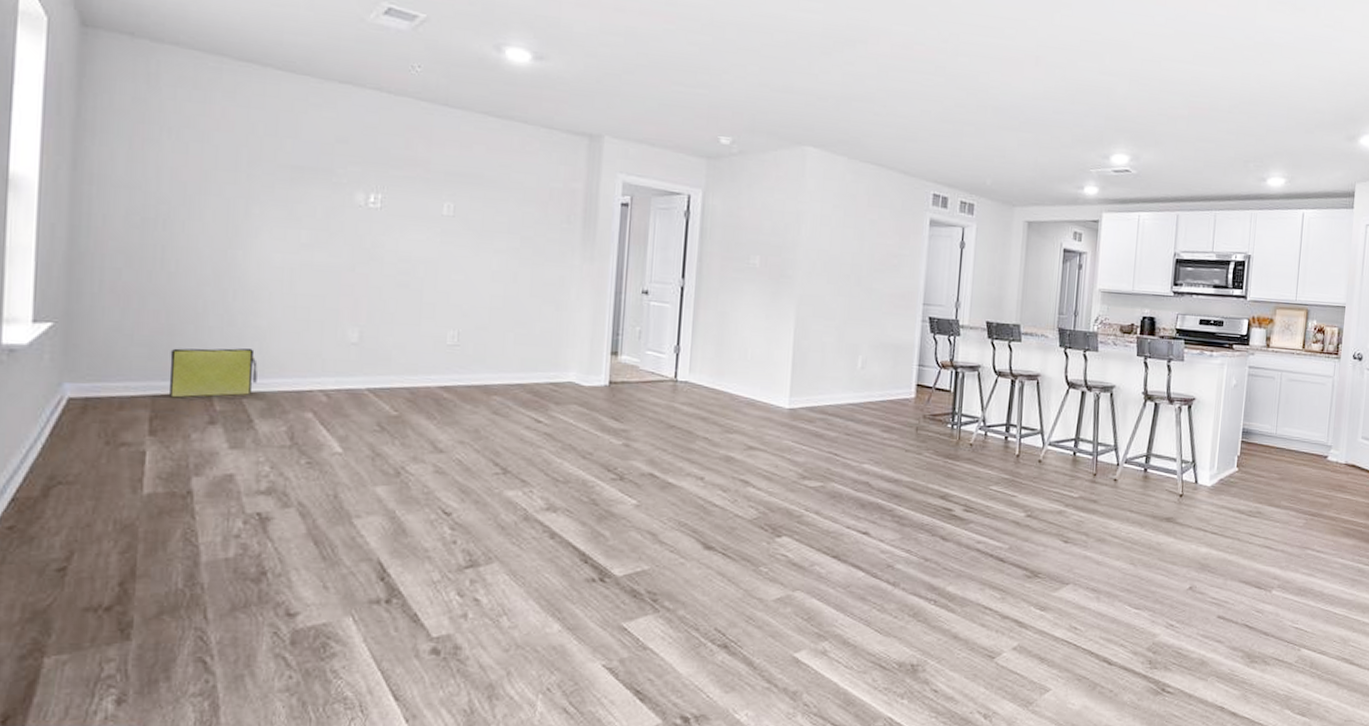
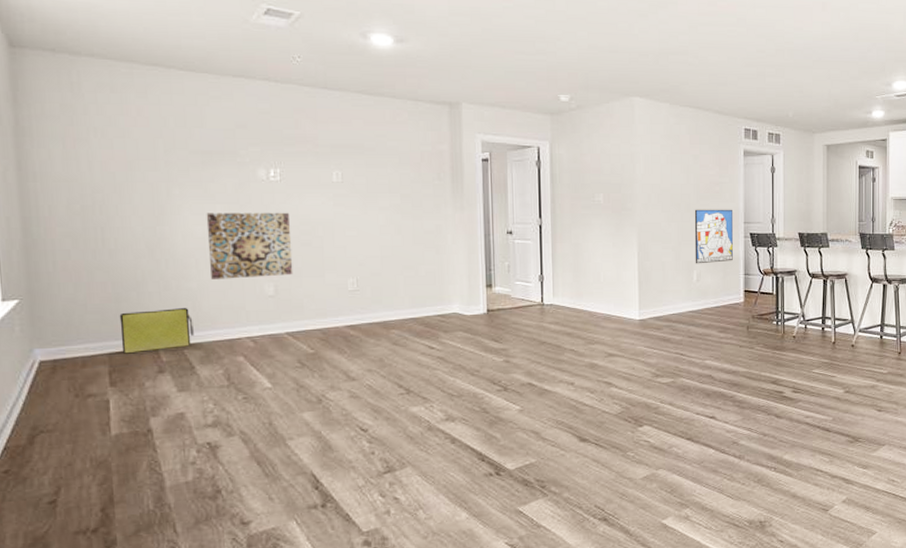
wall art: none [285,238,387,321] -> present [206,212,293,280]
wall art: none [861,283,911,349] -> present [694,209,733,264]

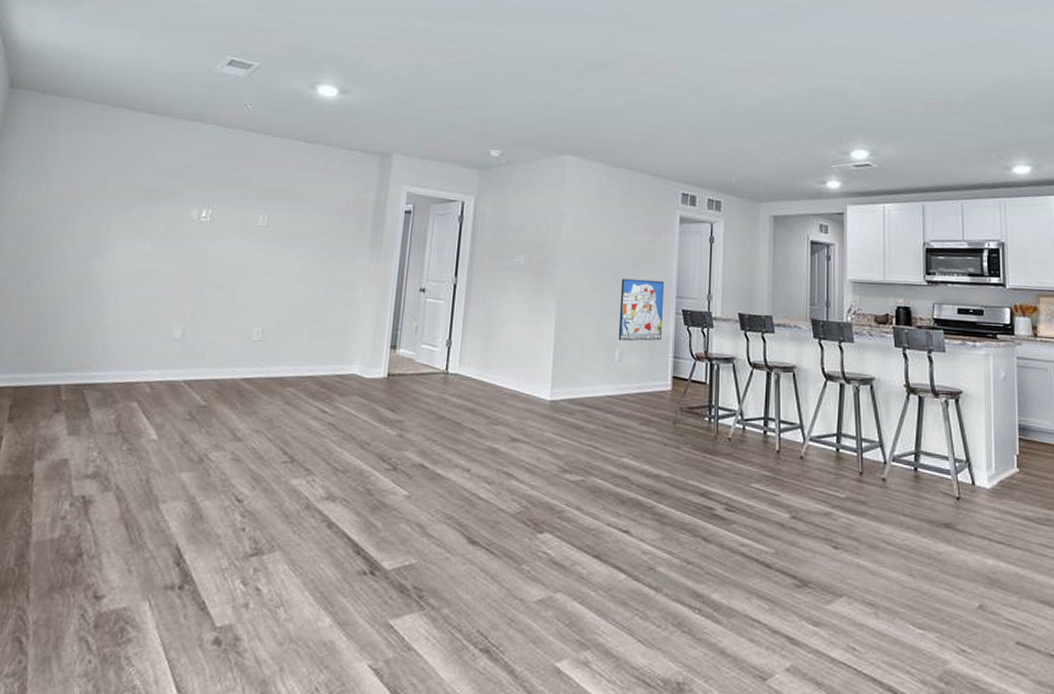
bag: present [119,308,194,354] -> none [27,344,100,389]
wall art: present [206,212,293,280] -> none [126,249,211,319]

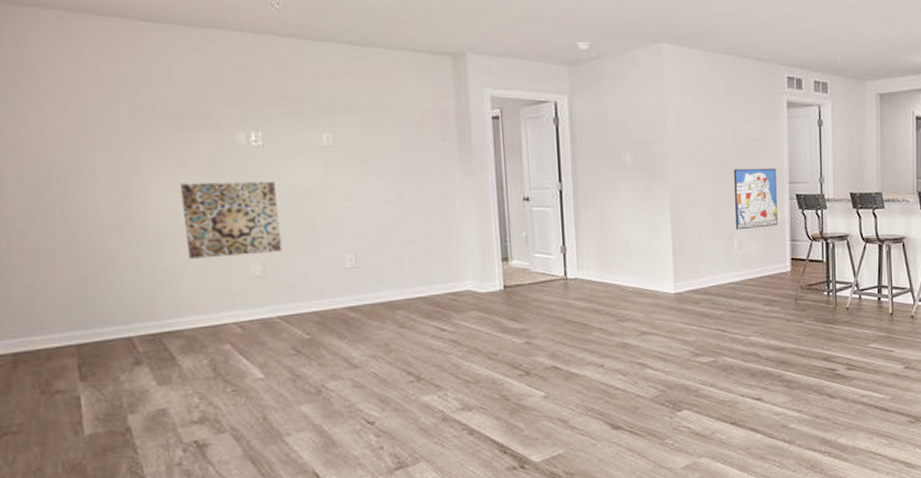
wall art: none [126,249,211,319] -> present [179,181,283,259]

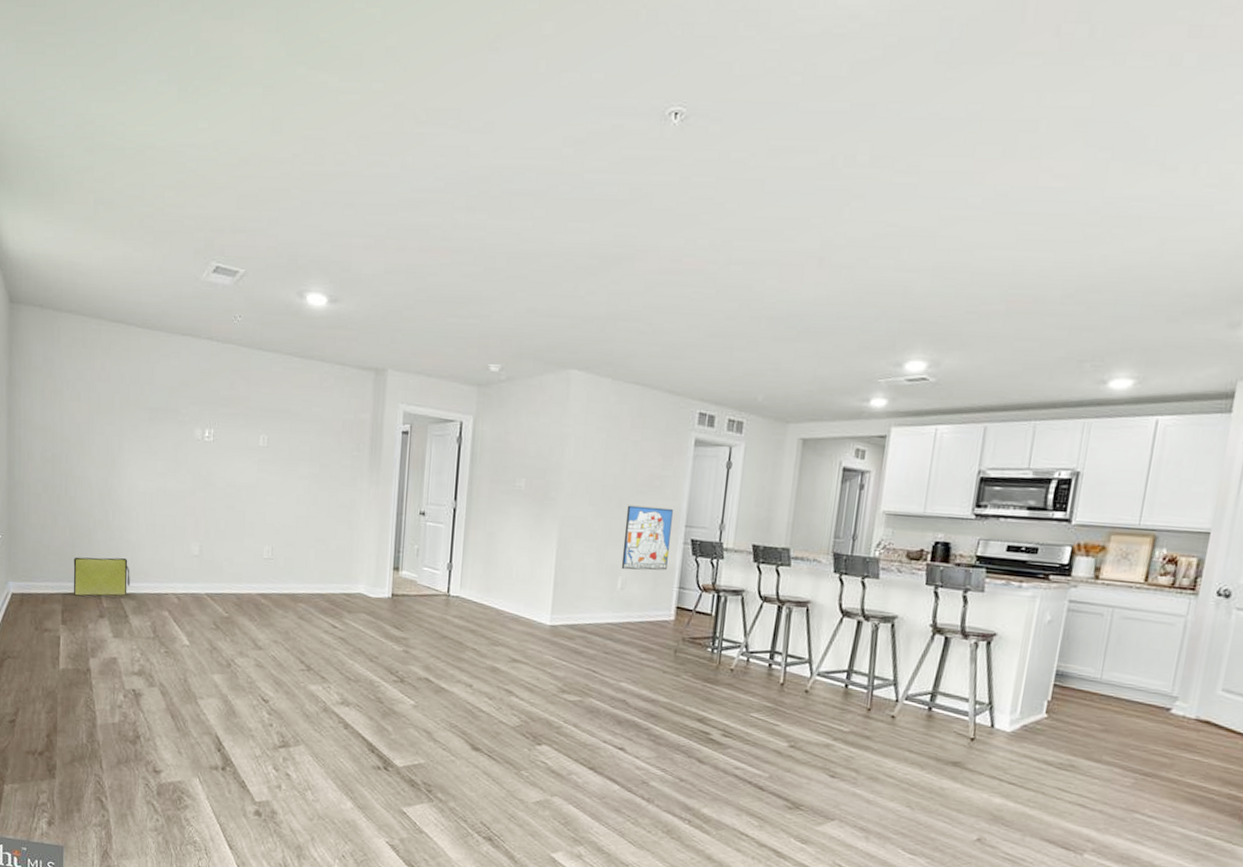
bag: none [86,292,173,345] -> present [73,557,130,596]
wall art: present [179,181,283,259] -> none [148,468,219,537]

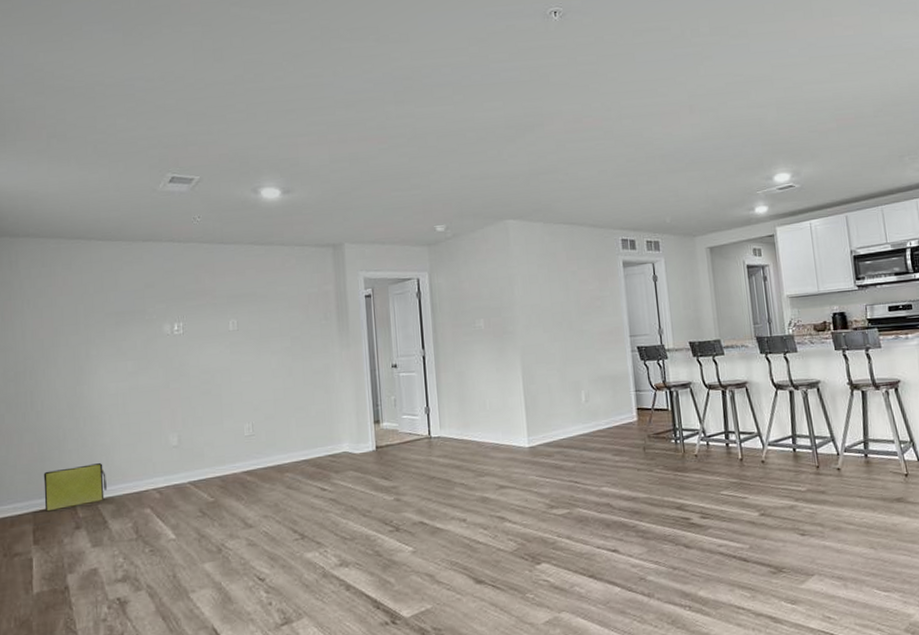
wall art: present [621,505,673,571] -> none [577,323,622,384]

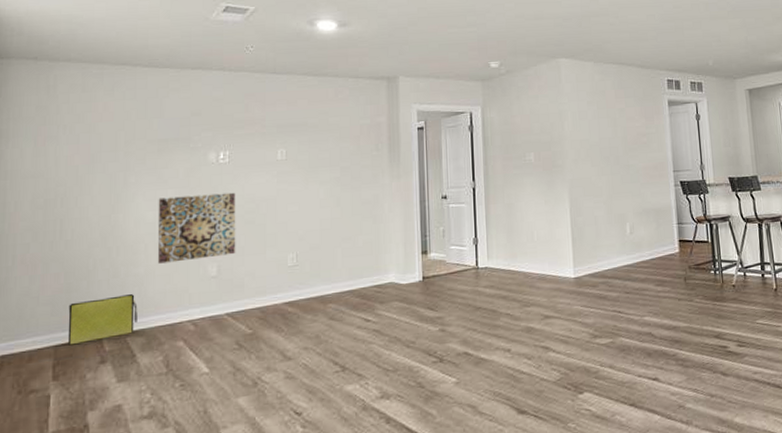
wall art: none [119,363,195,434] -> present [157,192,236,264]

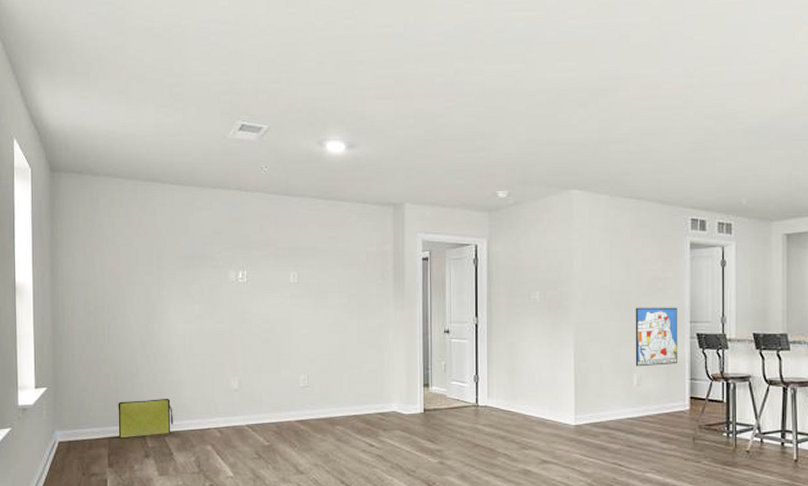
wall art: present [157,192,236,264] -> none [187,311,255,373]
wall art: none [623,158,665,217] -> present [635,307,677,367]

